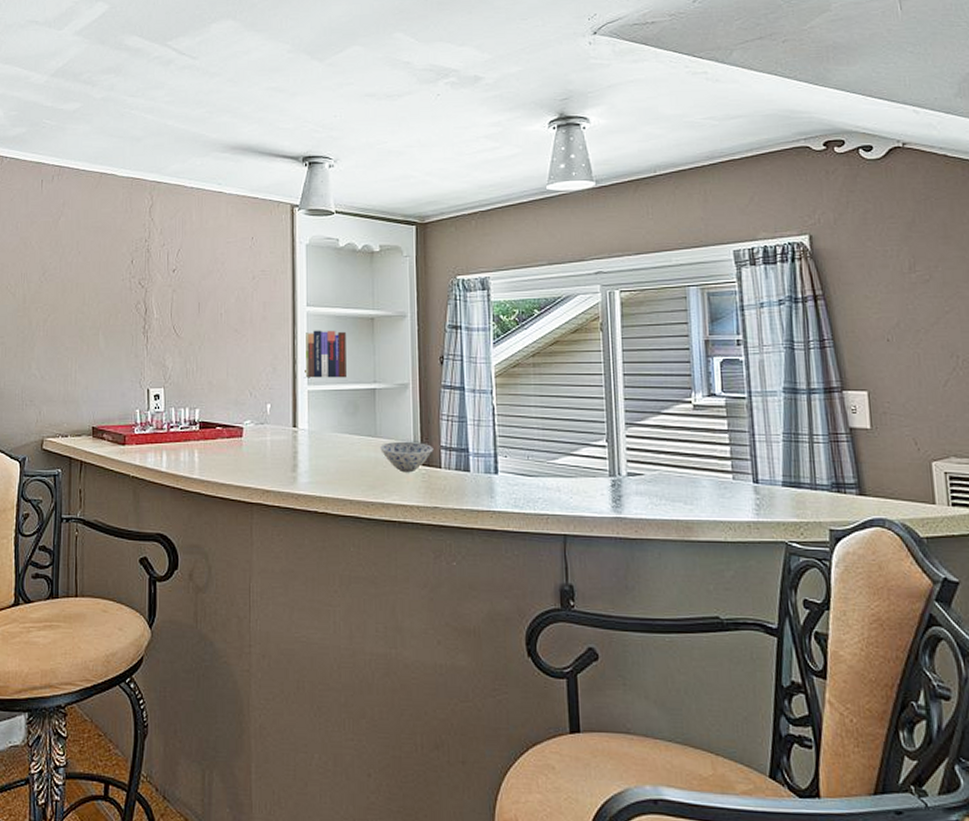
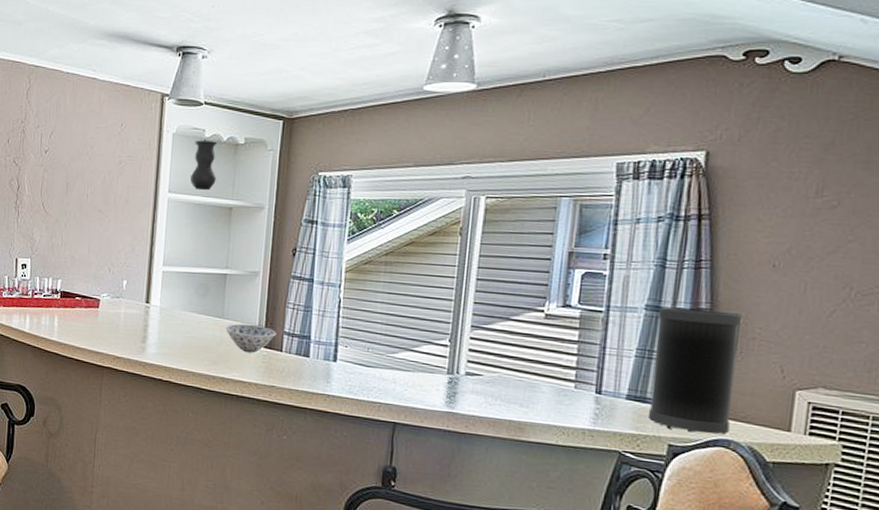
books: present [303,330,347,378] -> none [159,215,204,262]
vase: none [328,250,355,302] -> present [190,140,218,191]
speaker: none [796,388,881,513] -> present [647,307,741,434]

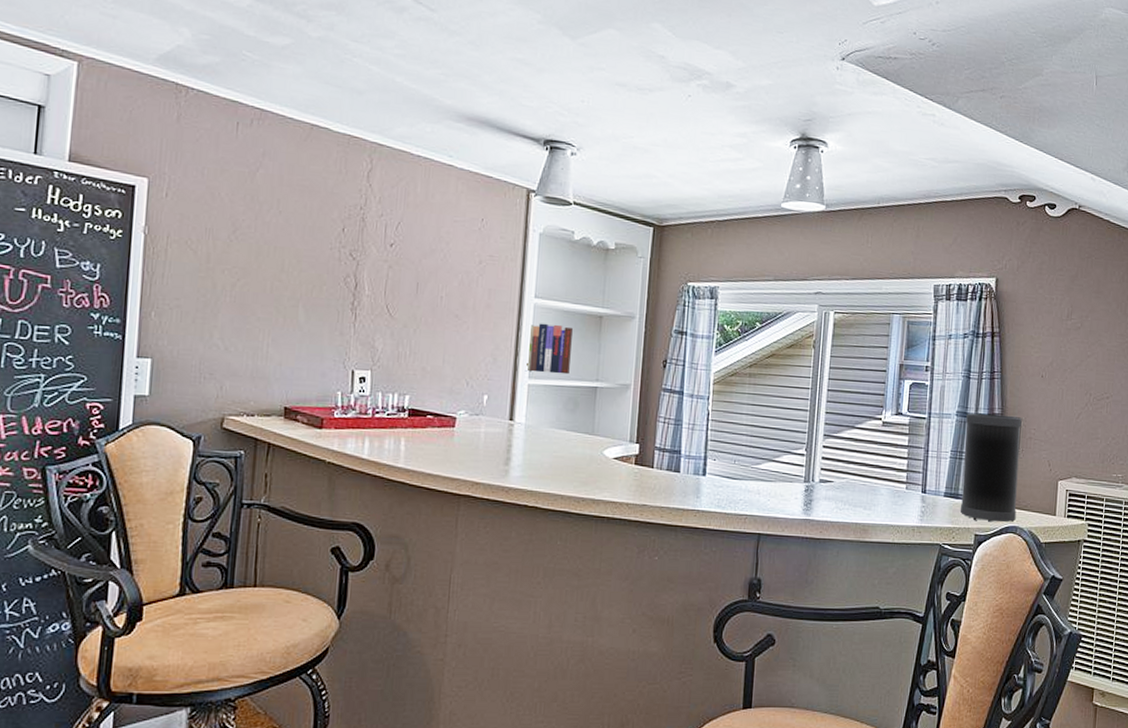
books: none [159,215,204,262] -> present [525,323,573,375]
vase: present [190,140,218,191] -> none [559,243,587,298]
bowl: present [225,323,277,353] -> none [595,440,648,471]

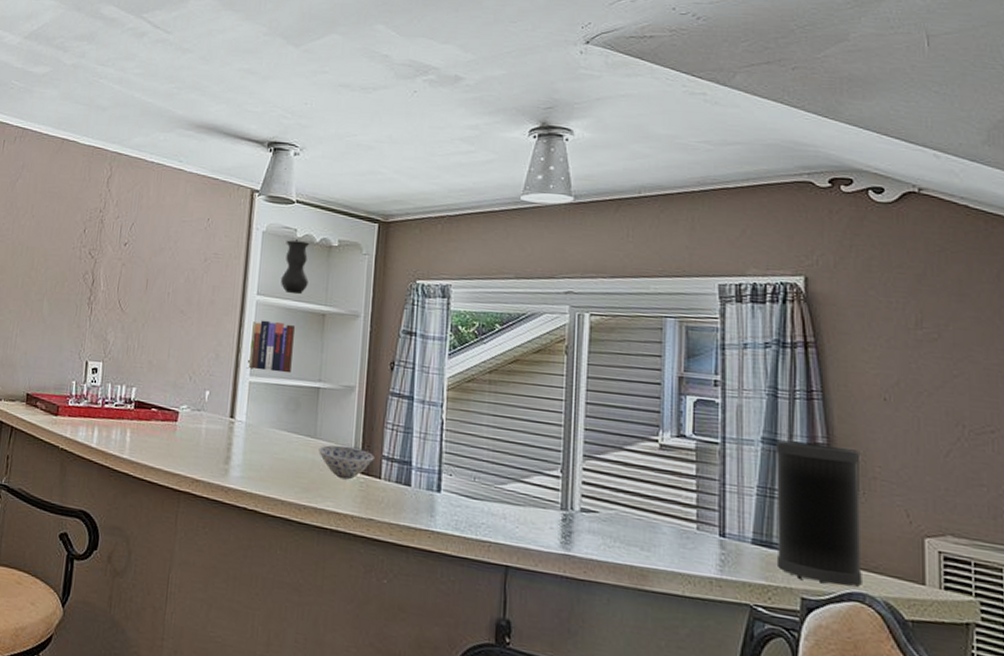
vase: none [559,243,587,298] -> present [281,240,310,295]
bowl: none [595,440,648,471] -> present [317,445,375,480]

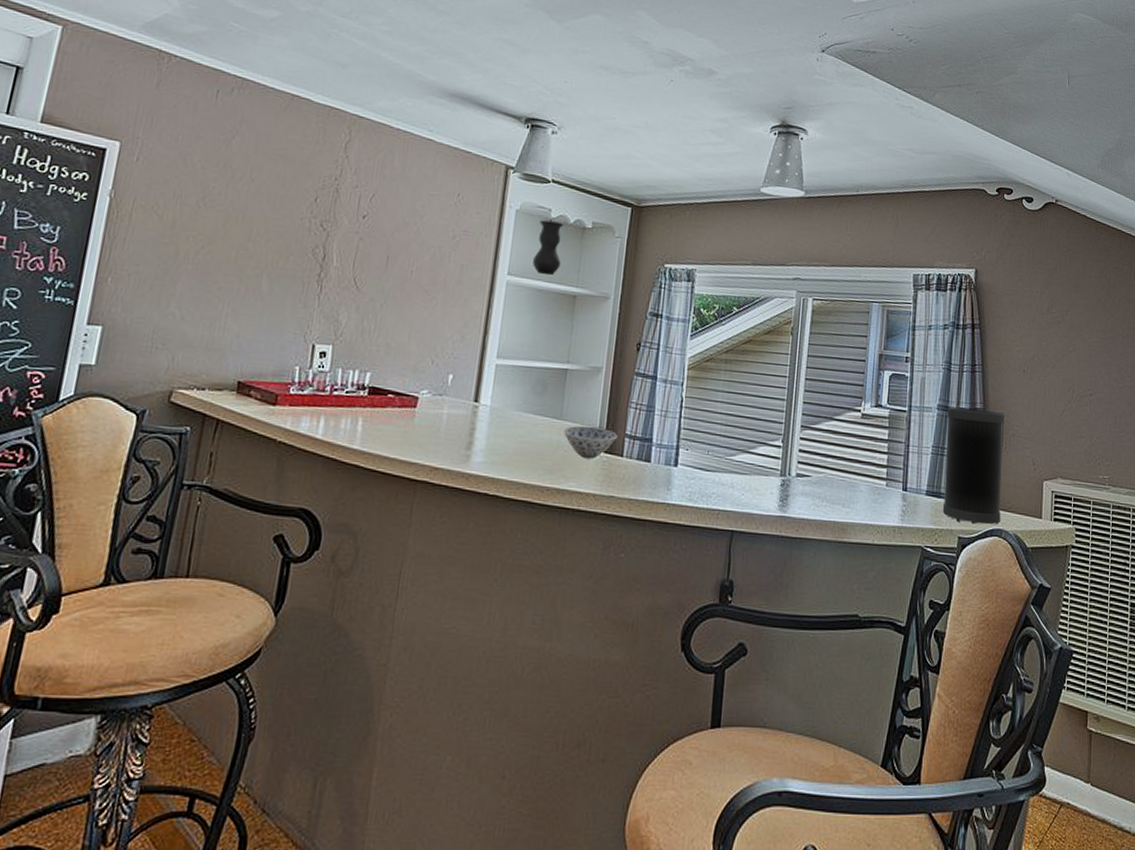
books: present [246,320,295,374] -> none [493,301,545,355]

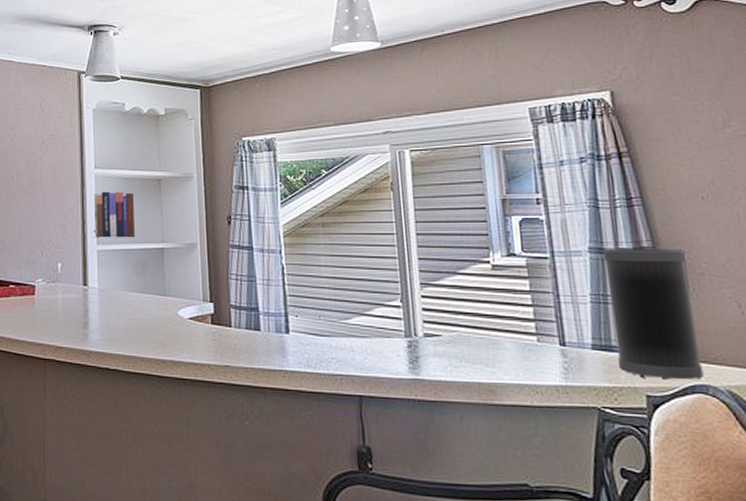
books: none [493,301,545,355] -> present [93,191,135,238]
vase: present [533,220,564,276] -> none [115,114,141,164]
bowl: present [563,425,618,460] -> none [168,300,223,331]

